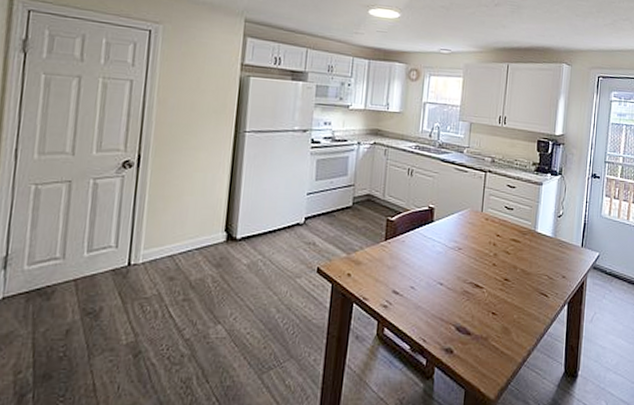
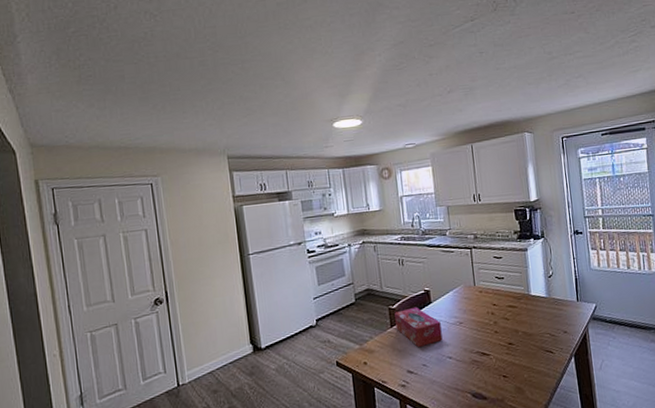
tissue box: none [390,223,439,268] -> present [394,306,443,348]

